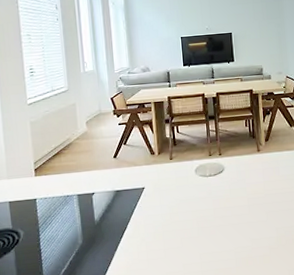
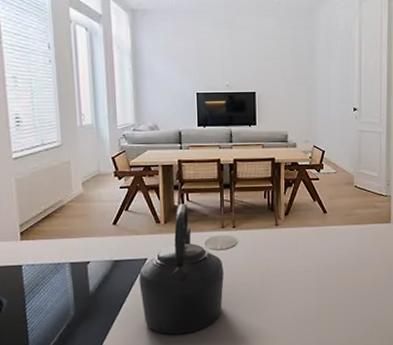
kettle: none [138,135,214,259] -> present [139,203,224,335]

